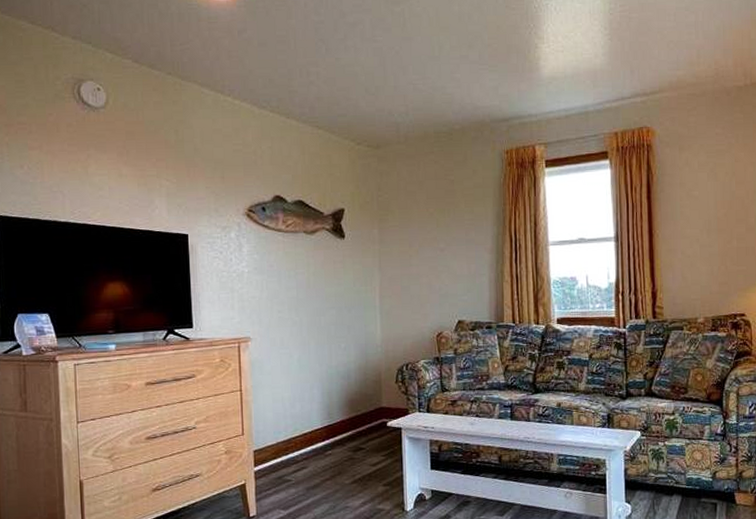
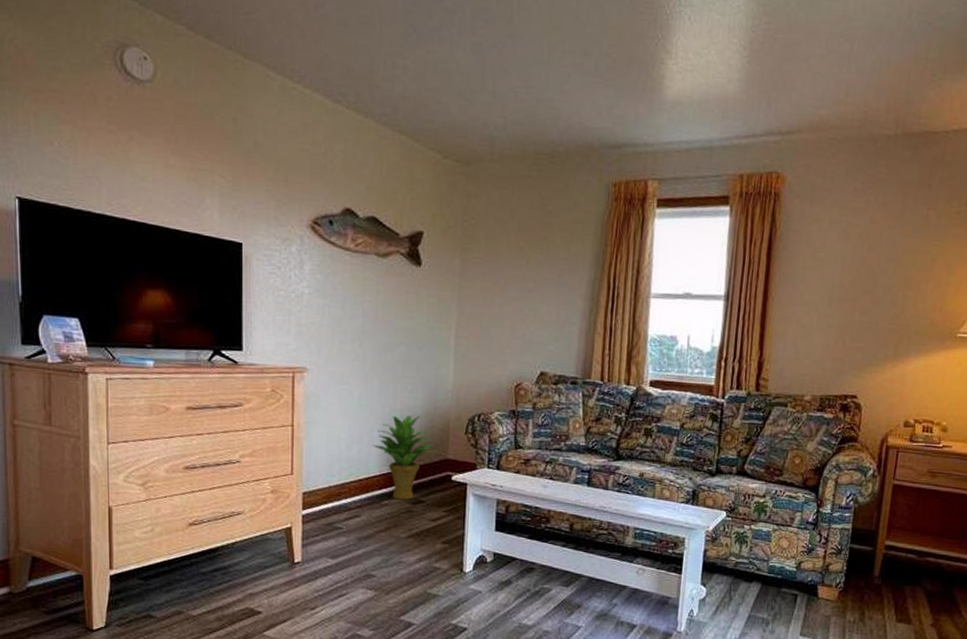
potted plant: none [314,370,372,449] -> present [373,415,437,500]

